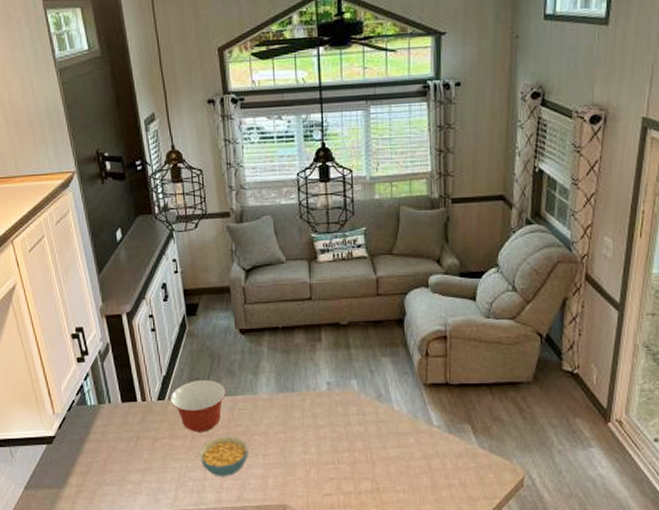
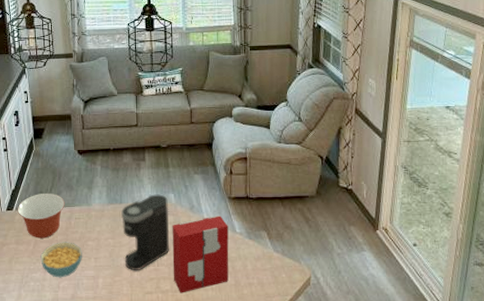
coffee maker: none [293,381,352,469] -> present [121,194,169,270]
cereal box: none [355,404,424,496] -> present [172,214,229,293]

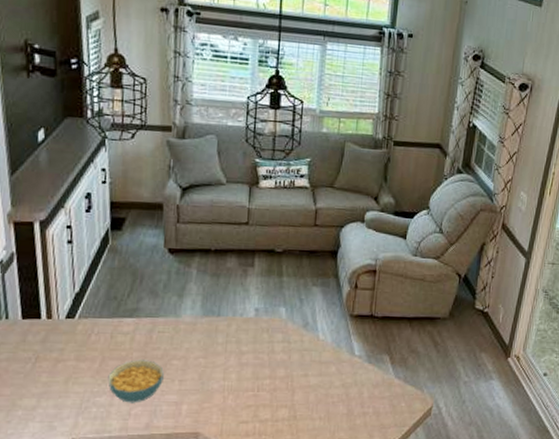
mixing bowl: present [17,193,65,238] -> none [80,298,146,355]
coffee maker: present [121,194,169,270] -> none [217,307,278,396]
cereal box: present [172,214,229,293] -> none [275,334,347,423]

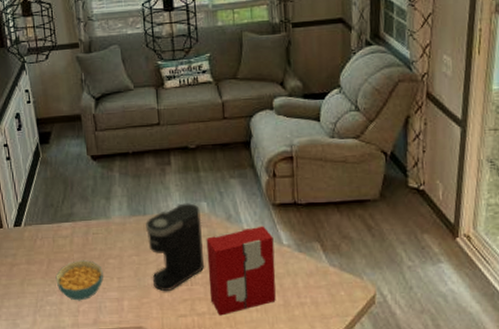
coffee maker: none [217,307,278,396] -> present [145,203,204,291]
cereal box: none [275,334,347,423] -> present [206,224,276,316]

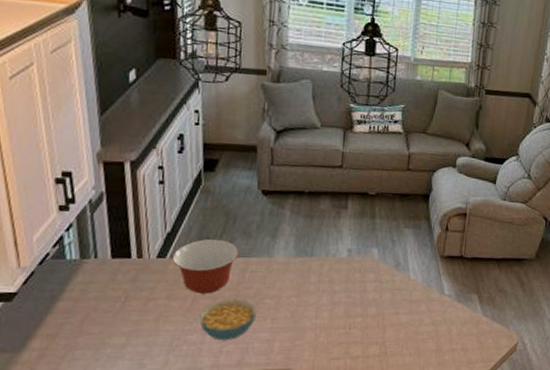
mixing bowl: none [26,205,80,257] -> present [172,239,239,294]
coffee maker: present [145,203,204,291] -> none [309,248,370,333]
cereal box: present [206,224,276,316] -> none [366,274,437,359]

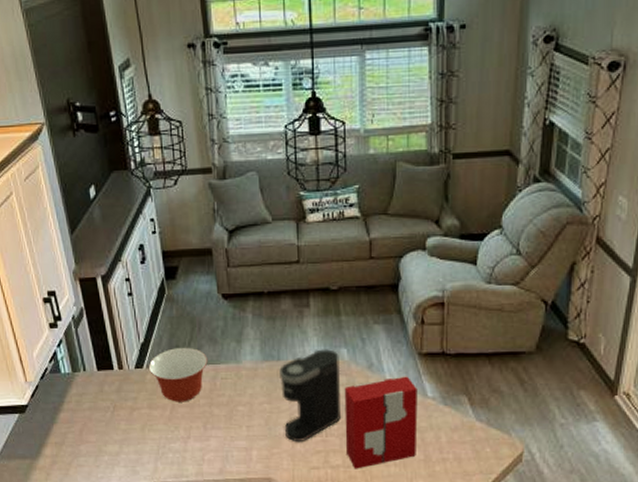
cereal bowl: present [199,299,256,341] -> none [179,406,231,449]
coffee maker: none [309,248,370,333] -> present [279,349,341,441]
cereal box: none [366,274,437,359] -> present [344,374,418,469]

